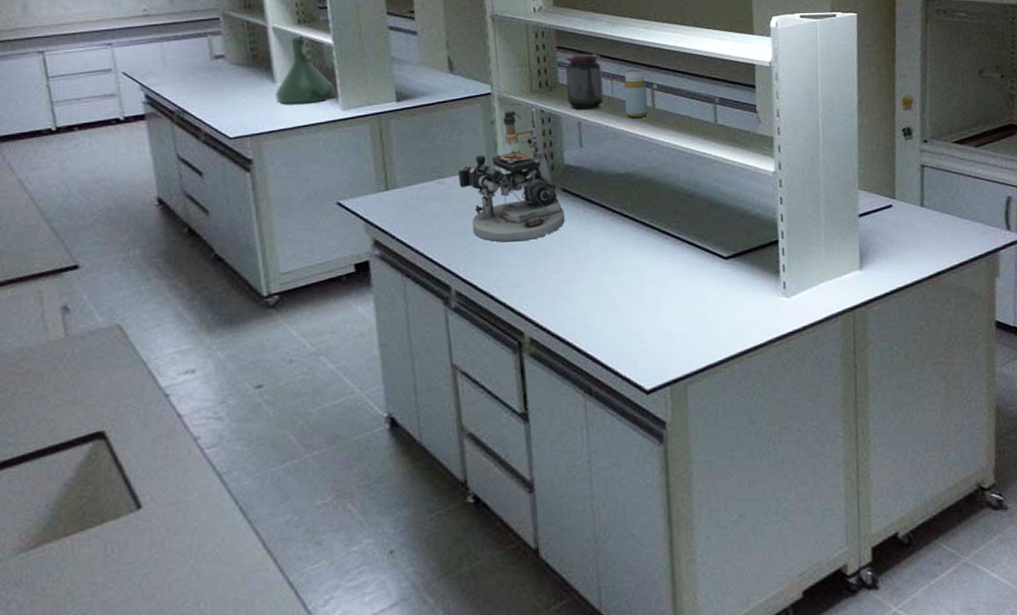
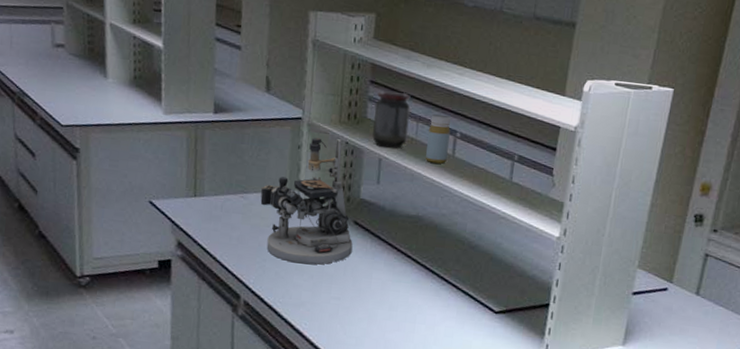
flask: present [275,38,335,105] -> none [105,36,160,104]

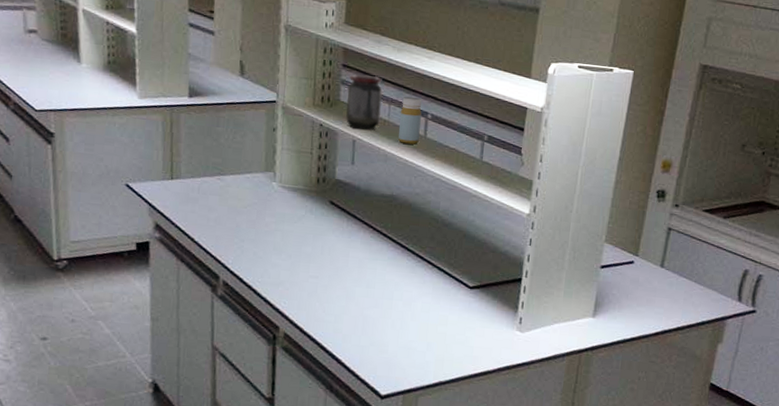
microscope: present [260,137,353,265] -> none [237,120,330,245]

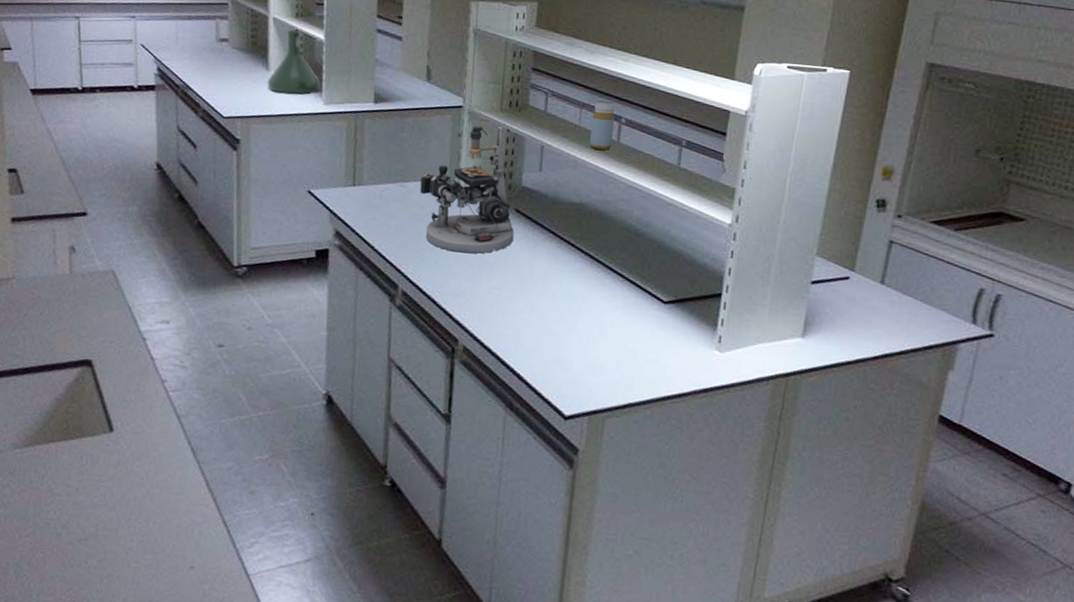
flask: none [79,22,134,88] -> present [267,30,321,95]
microscope: none [237,120,330,245] -> present [419,125,515,254]
jar: present [345,74,383,130] -> none [534,78,574,135]

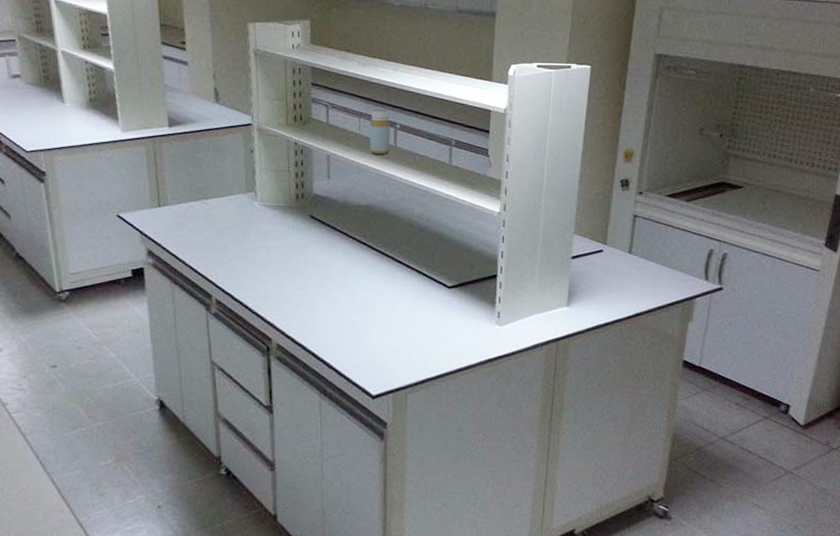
flask: present [267,30,321,95] -> none [64,62,116,125]
microscope: present [419,125,515,254] -> none [220,140,311,260]

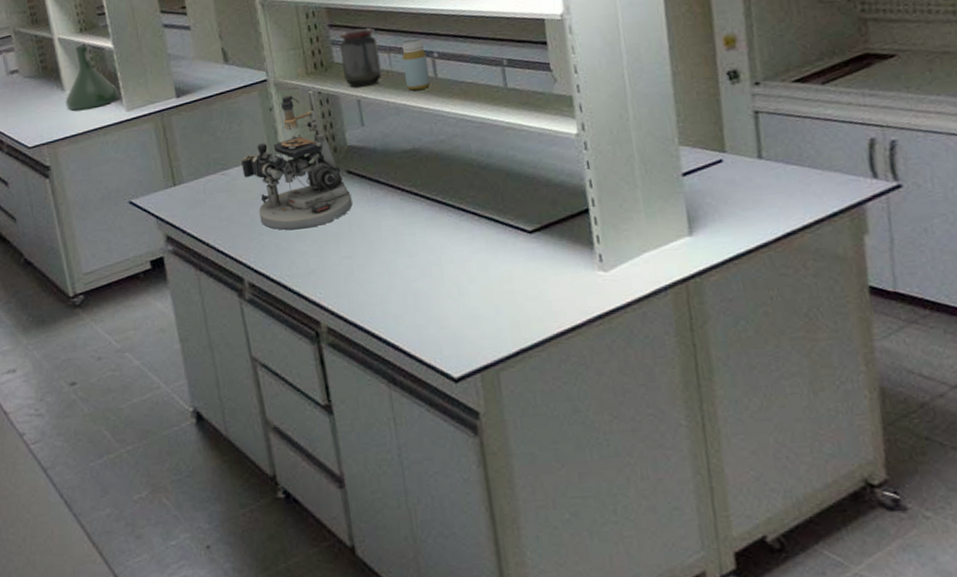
flask: none [64,62,116,125] -> present [65,45,120,111]
microscope: none [220,140,311,260] -> present [240,91,353,230]
jar: none [318,91,352,144] -> present [339,27,382,88]

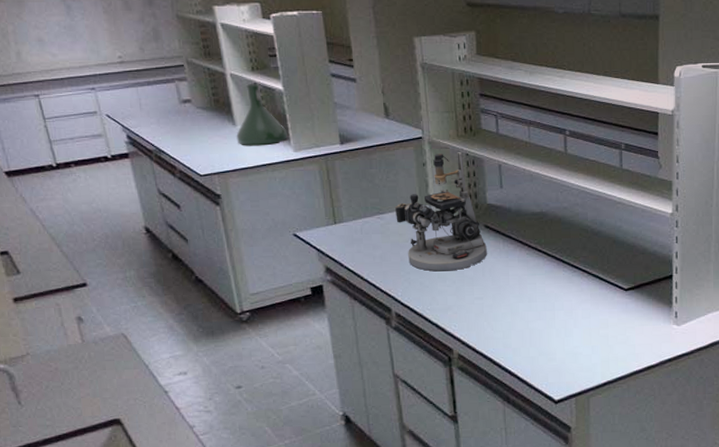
jar: present [339,27,382,88] -> none [487,100,521,153]
bottle: present [401,38,430,91] -> none [539,116,560,162]

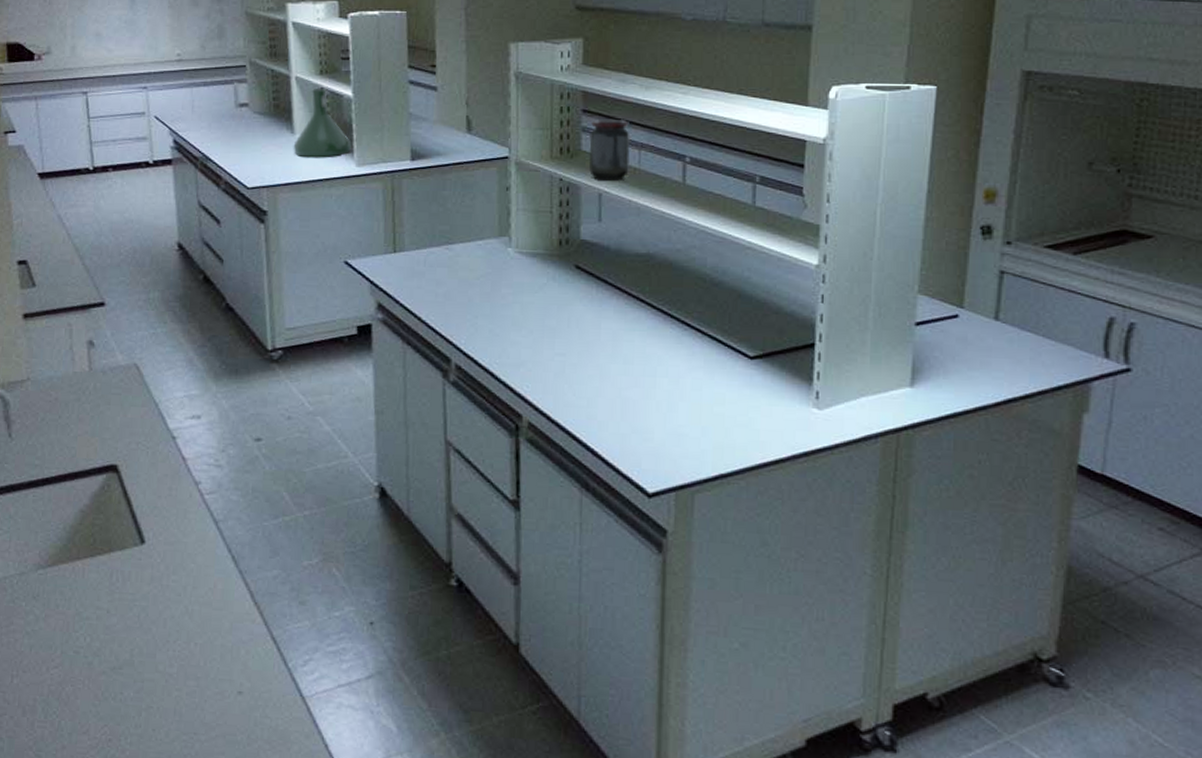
microscope: present [394,152,487,272] -> none [467,176,576,318]
jar: none [487,100,521,153] -> present [588,118,630,181]

